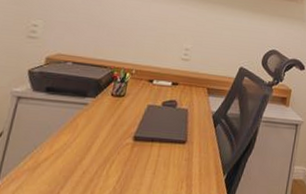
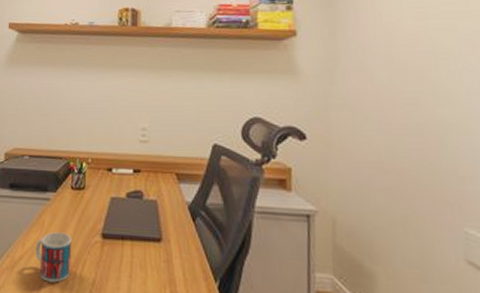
mug: none [63,134,104,182] -> present [35,232,72,283]

